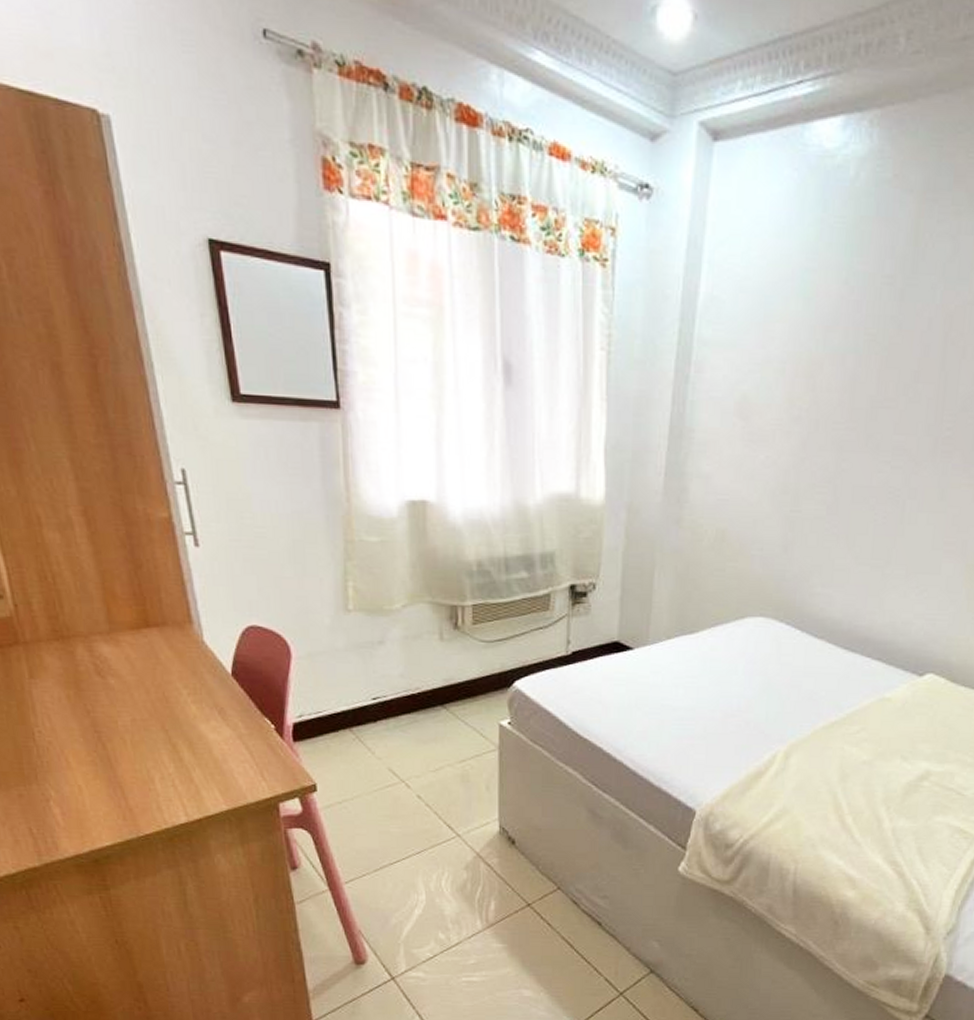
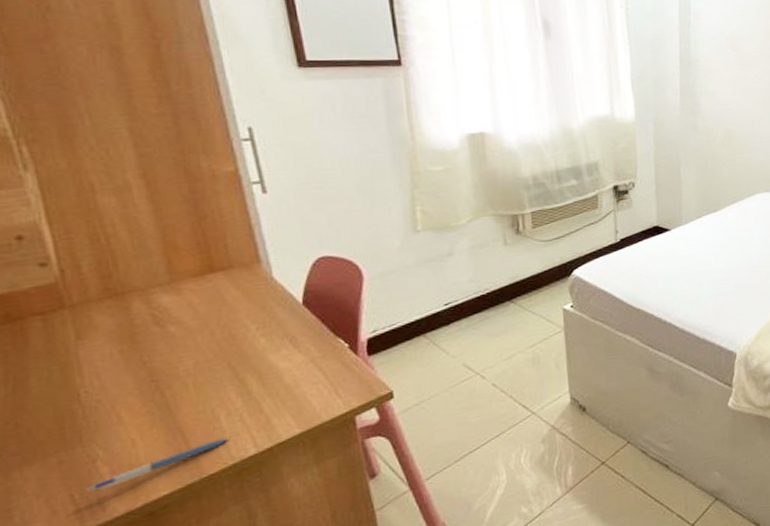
pen: none [42,802,162,829] -> present [86,438,229,492]

